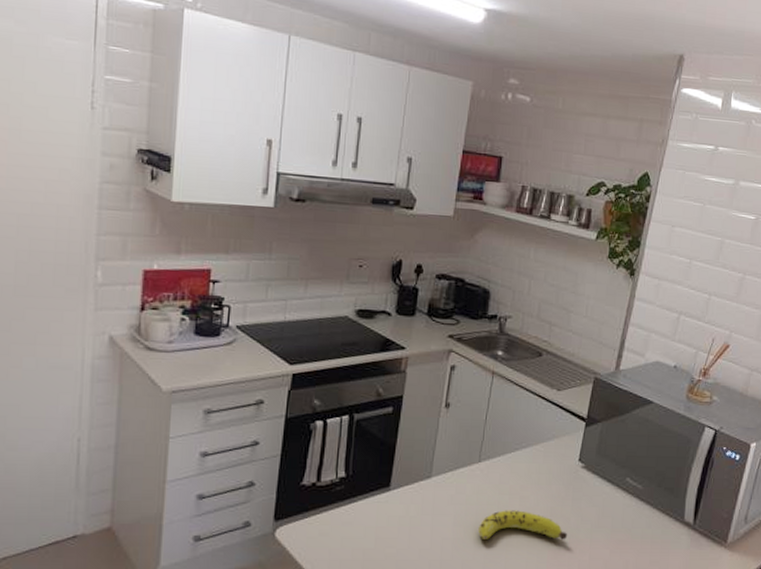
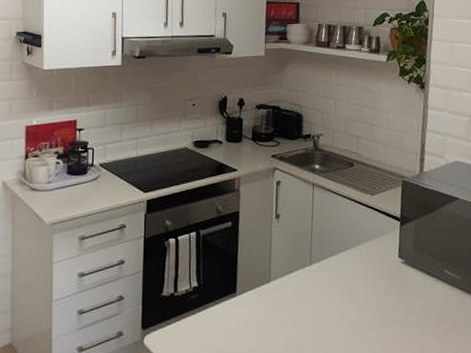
fruit: present [478,510,568,540] -> none [317,306,398,336]

